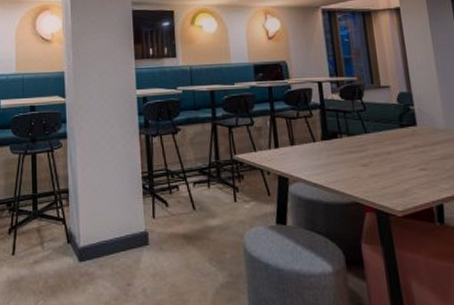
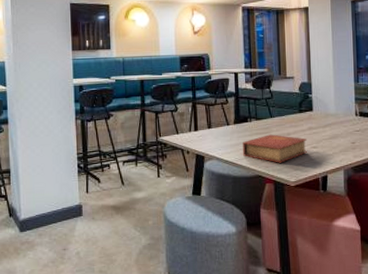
book: none [333,153,414,188] -> present [243,134,307,163]

